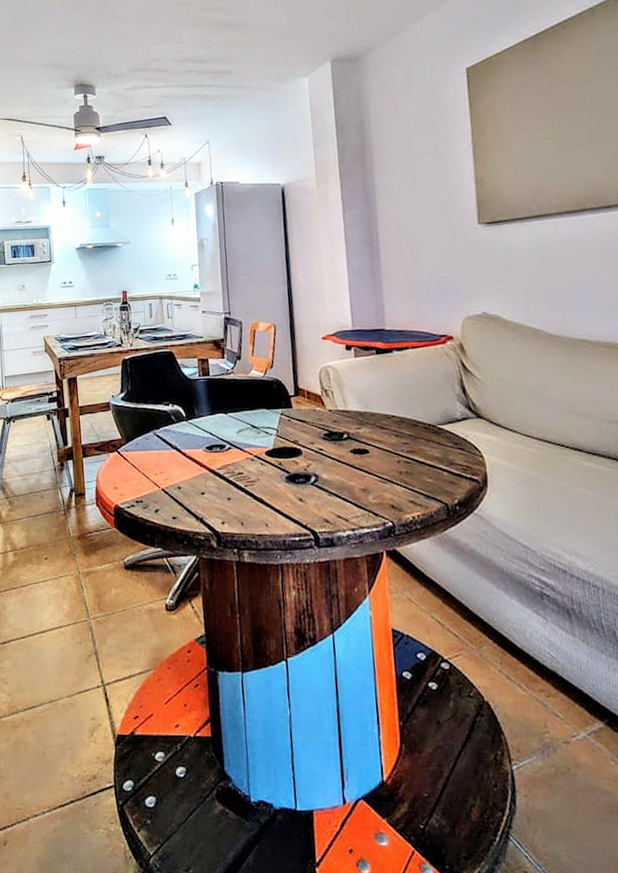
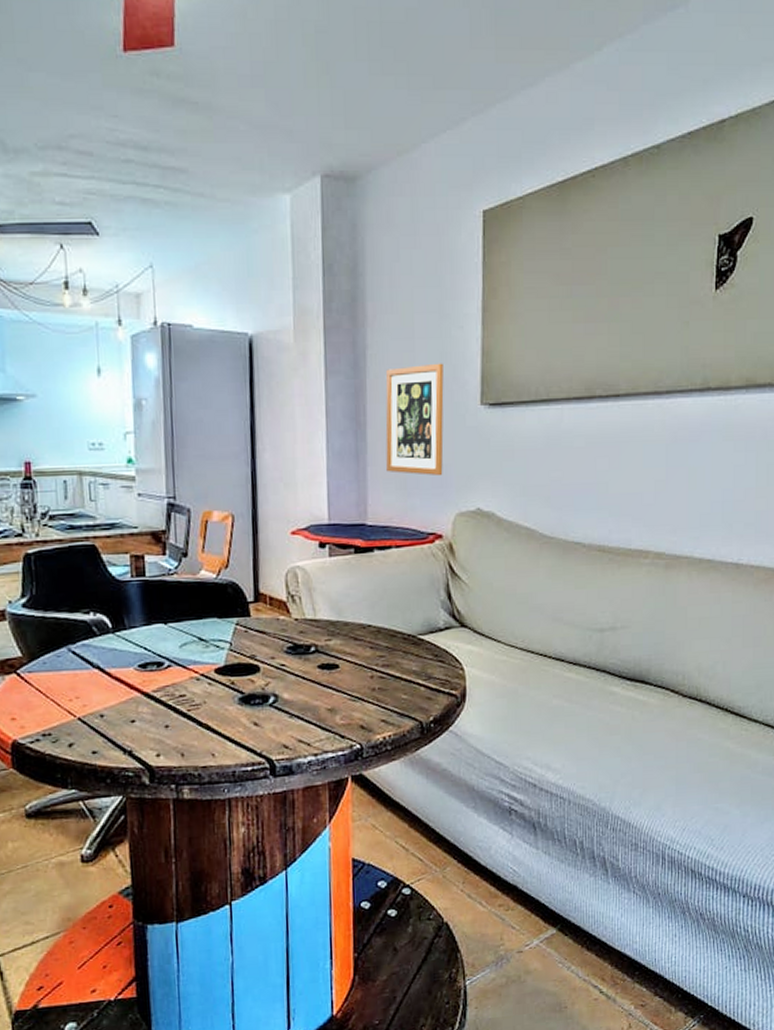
wall art: none [393,192,449,287] -> present [385,363,444,476]

